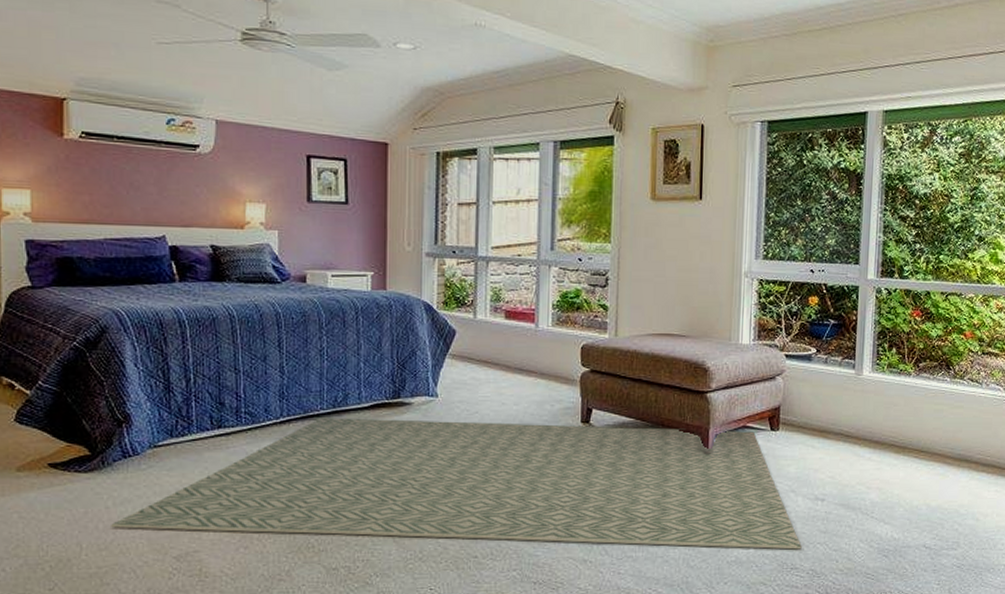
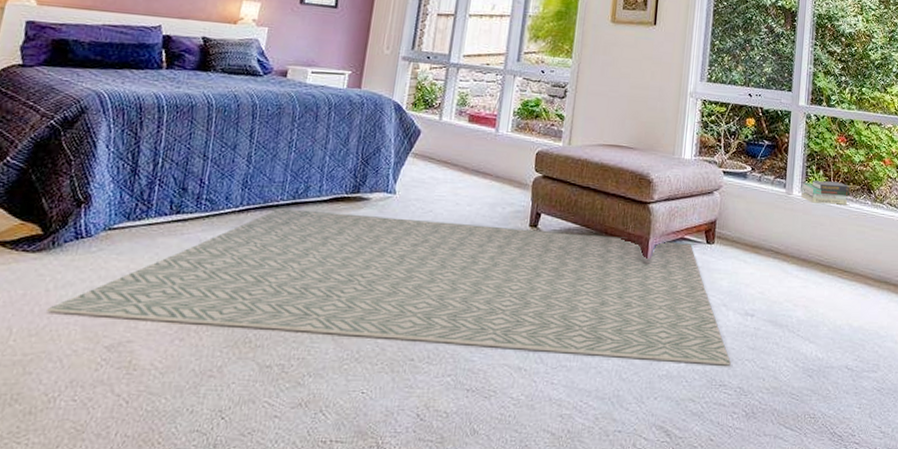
books: none [872,359,926,383] -> present [801,180,850,205]

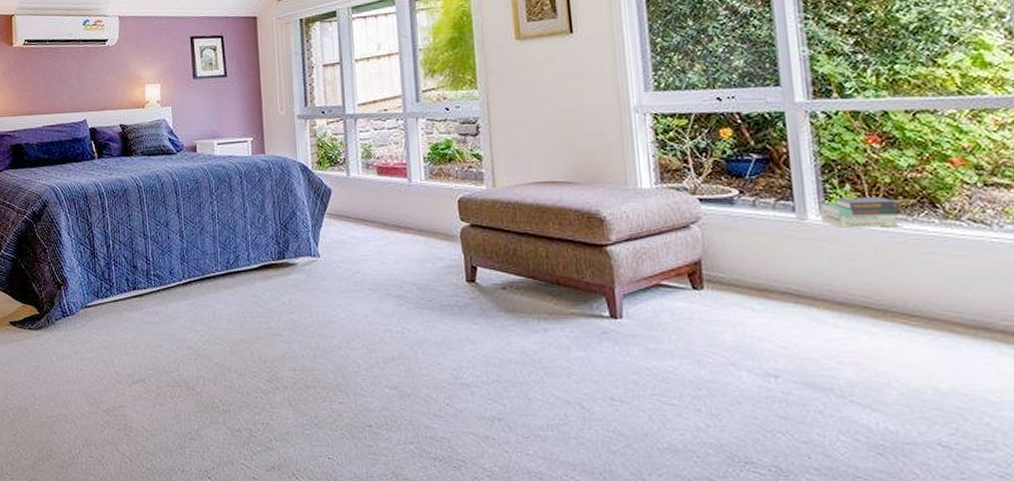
rug: present [47,208,731,366] -> none [56,279,756,439]

